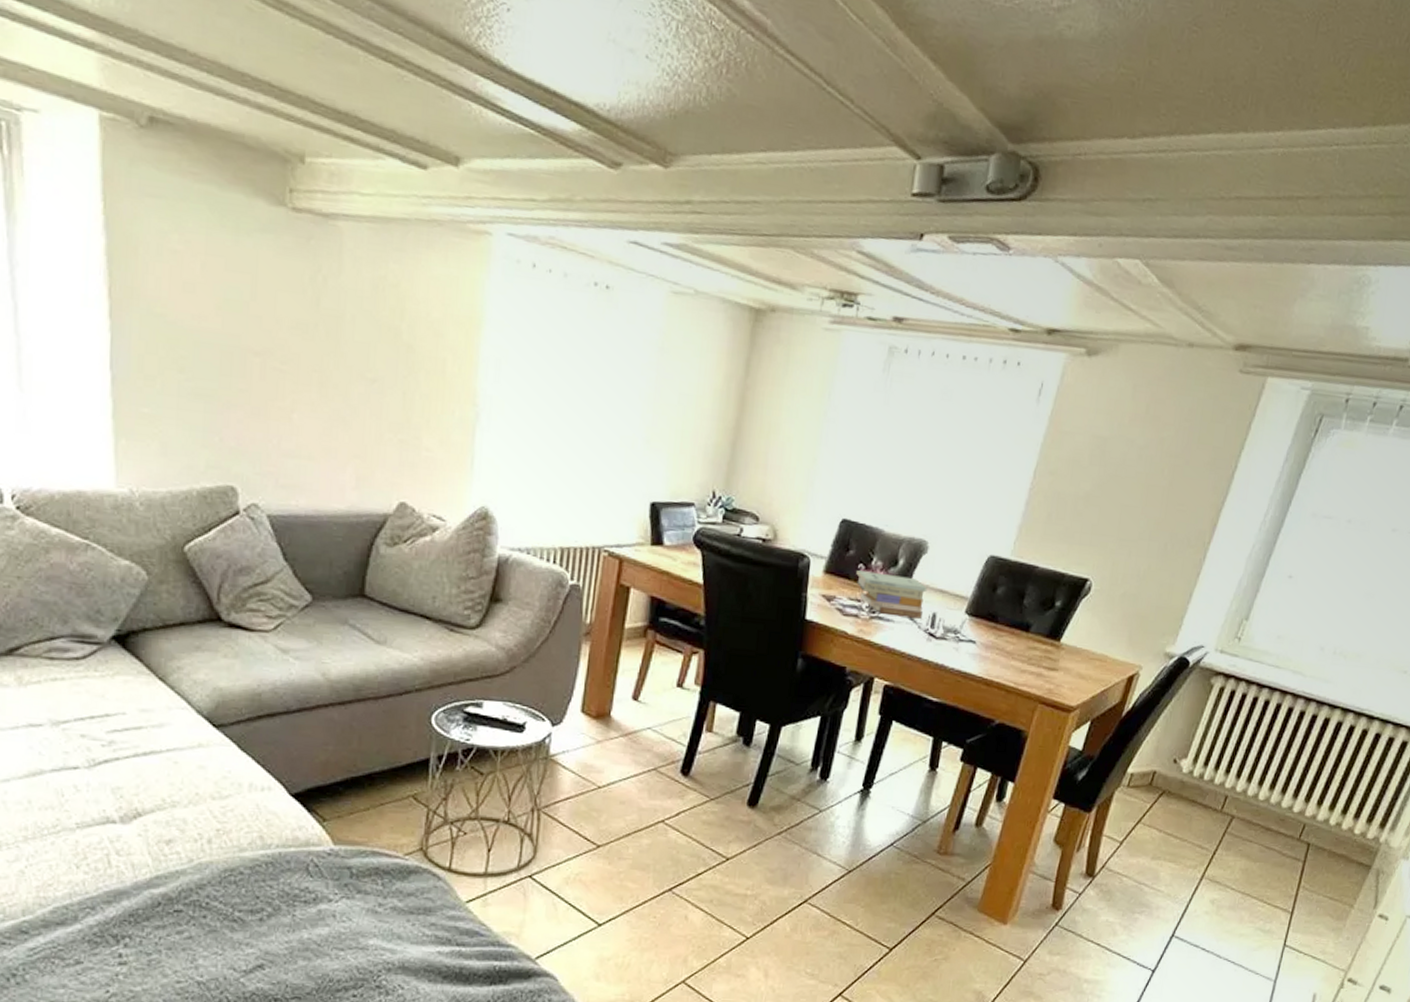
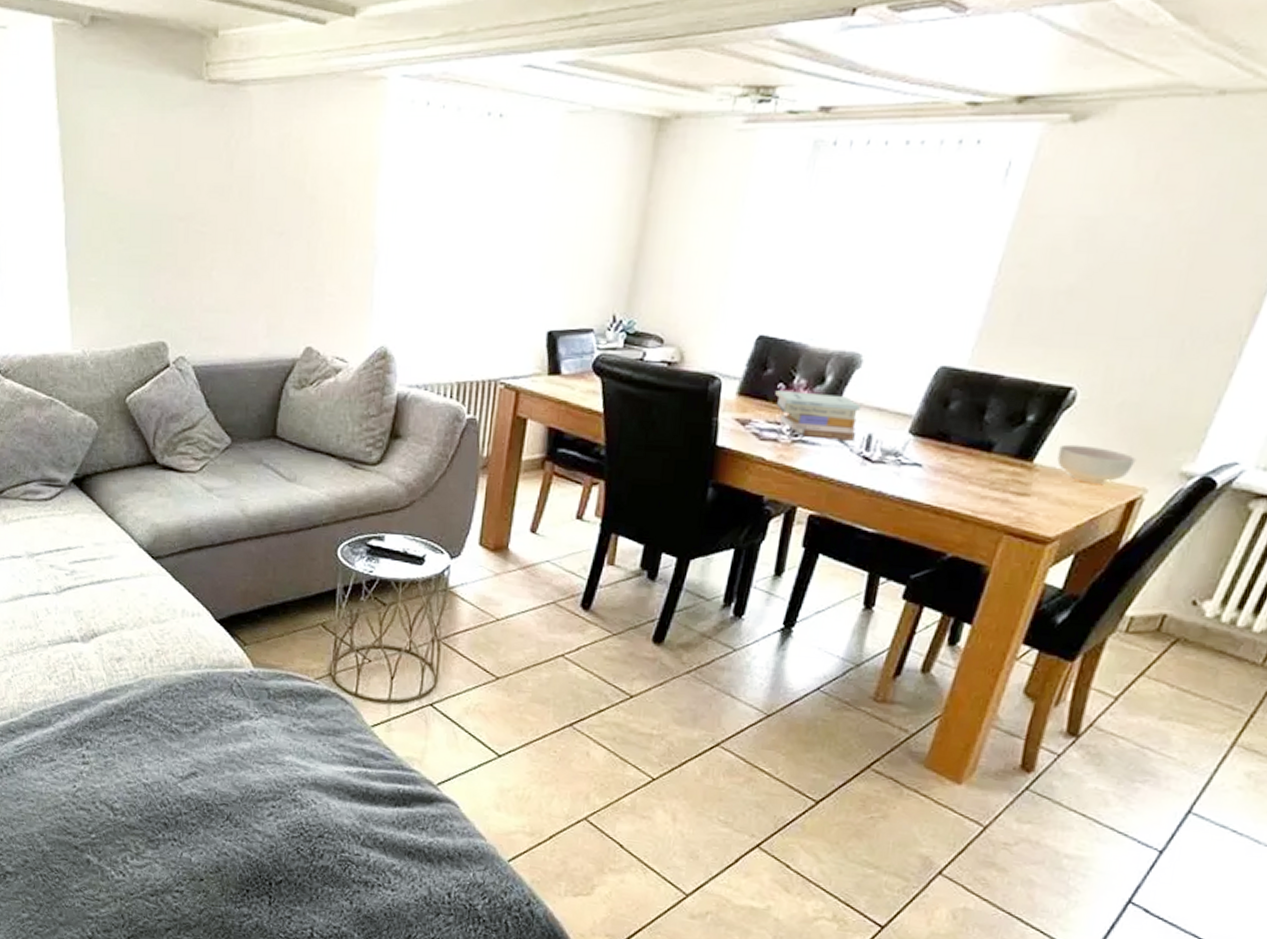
bowl: none [1078,627,1134,662] -> present [1057,444,1136,484]

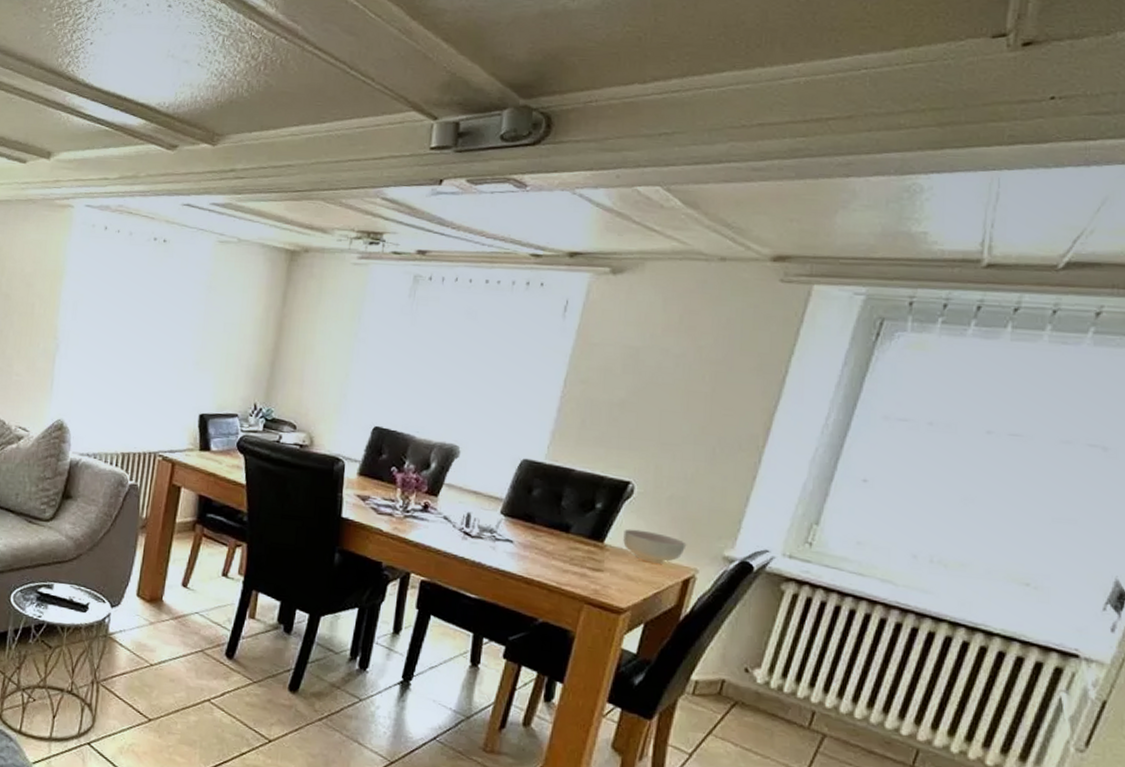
books: present [775,390,862,441] -> none [389,473,461,518]

